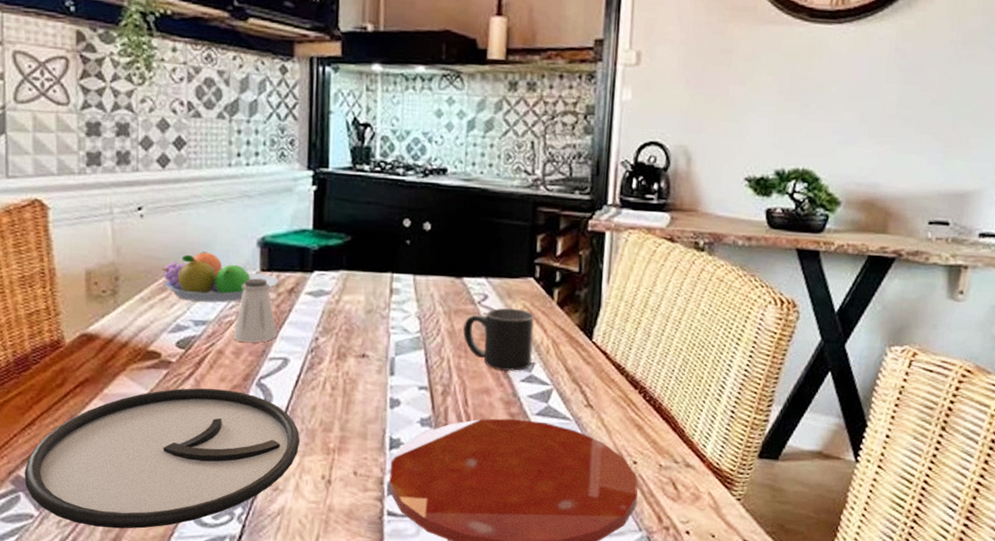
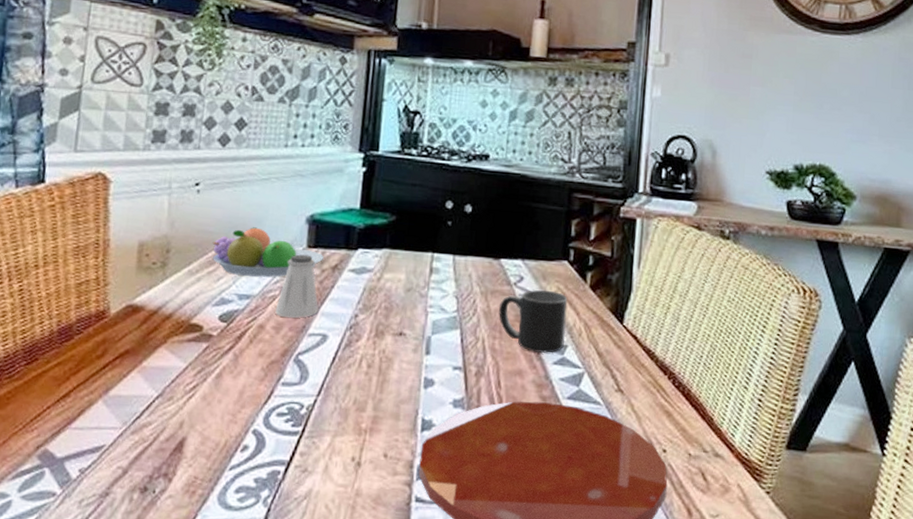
plate: present [24,388,300,529] -> none [51,362,333,510]

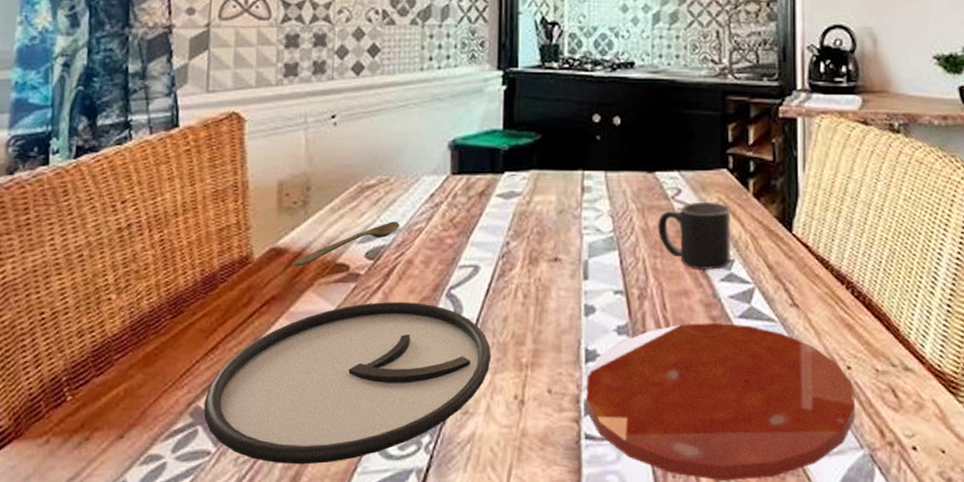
plate: none [51,362,333,510] -> present [203,302,491,465]
spoon: none [147,287,254,324] -> present [292,221,399,267]
fruit bowl: present [212,227,324,278] -> none [353,157,469,209]
saltshaker: present [275,254,319,318] -> none [423,182,468,250]

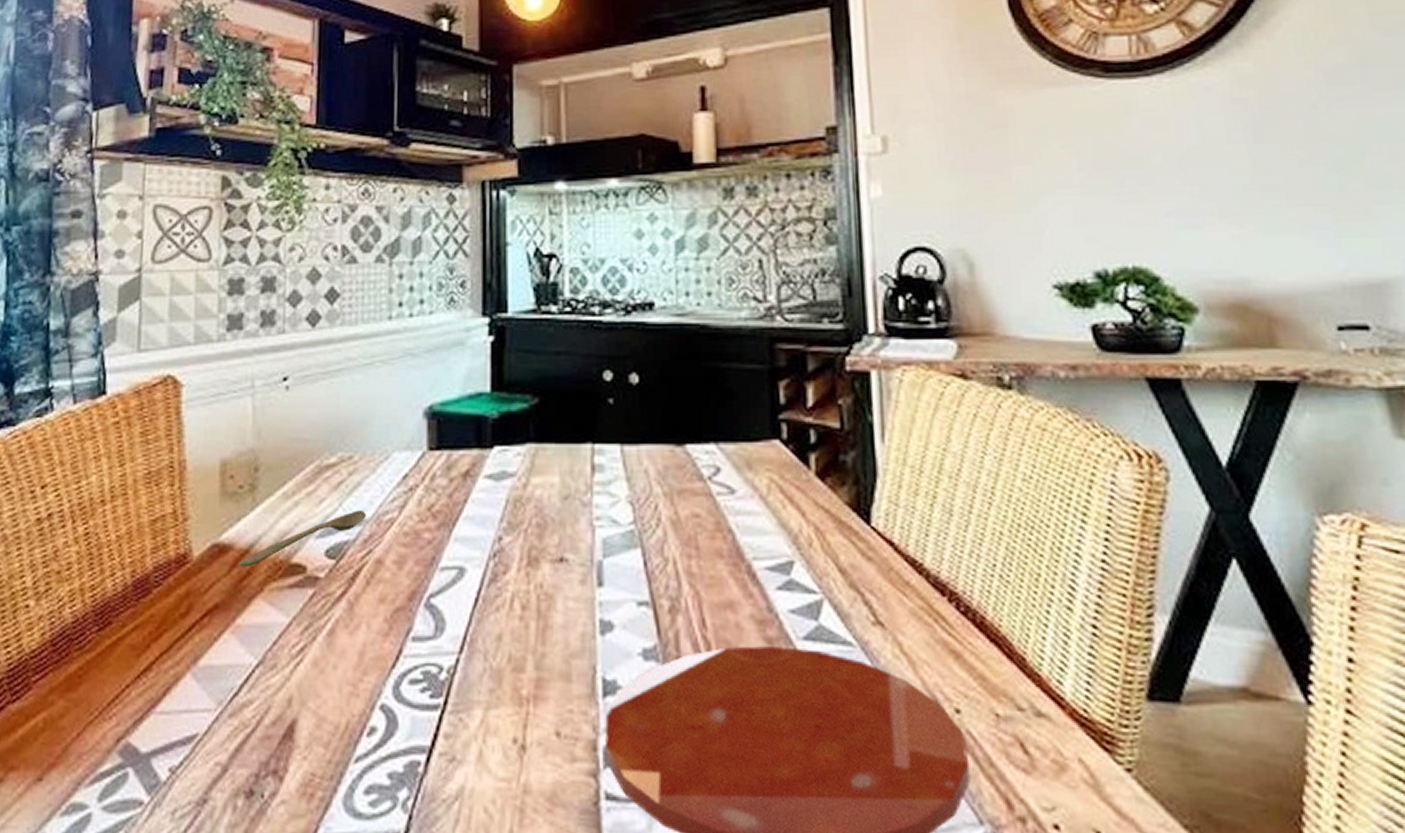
plate: present [203,302,491,465] -> none [135,613,483,822]
mug: present [658,201,732,271] -> none [692,483,790,576]

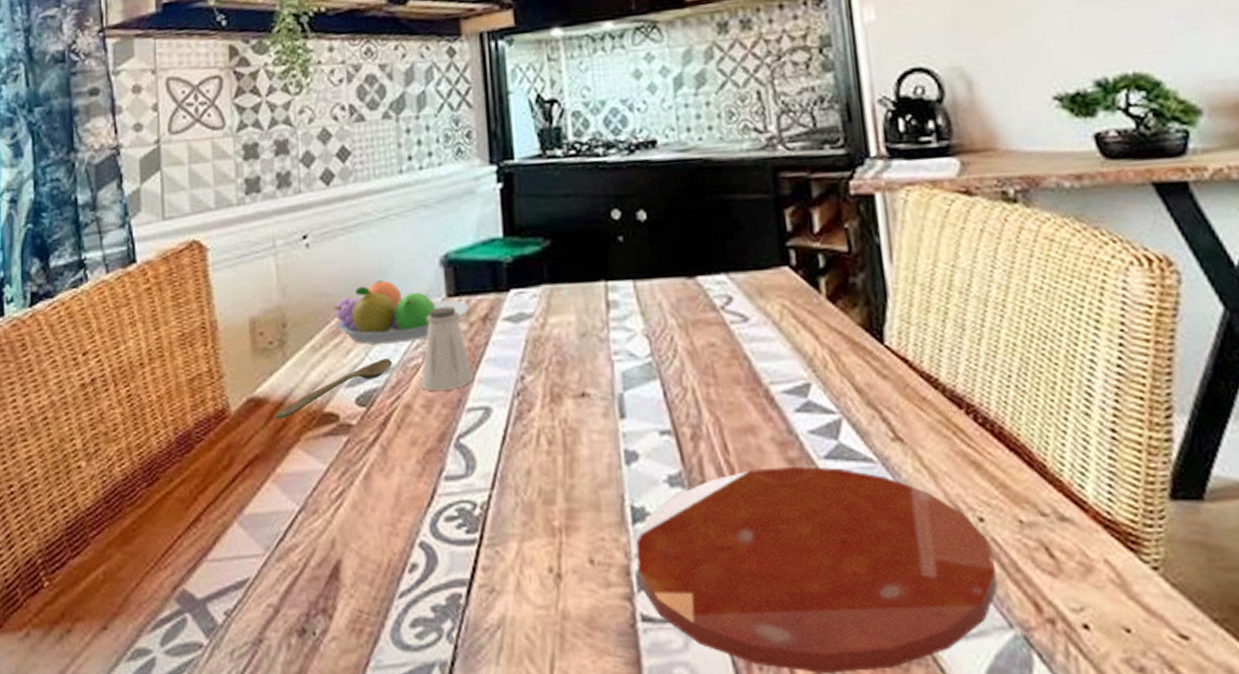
fruit bowl: none [309,429,450,495] -> present [333,280,469,344]
saltshaker: none [395,460,451,547] -> present [421,306,475,391]

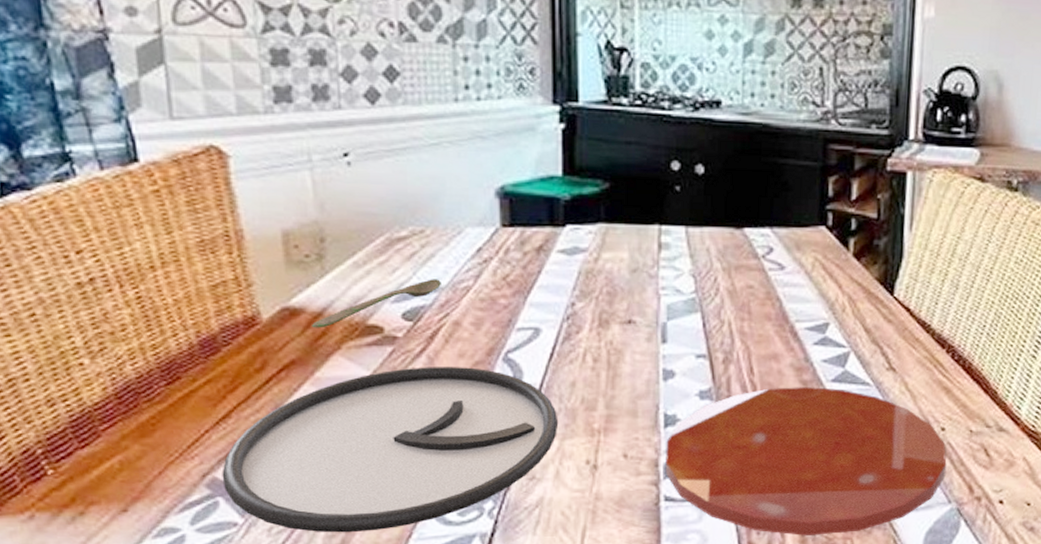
plate: none [190,456,516,658] -> present [222,367,559,533]
fruit bowl: present [333,280,469,344] -> none [378,205,524,265]
saltshaker: present [421,306,475,391] -> none [471,235,526,311]

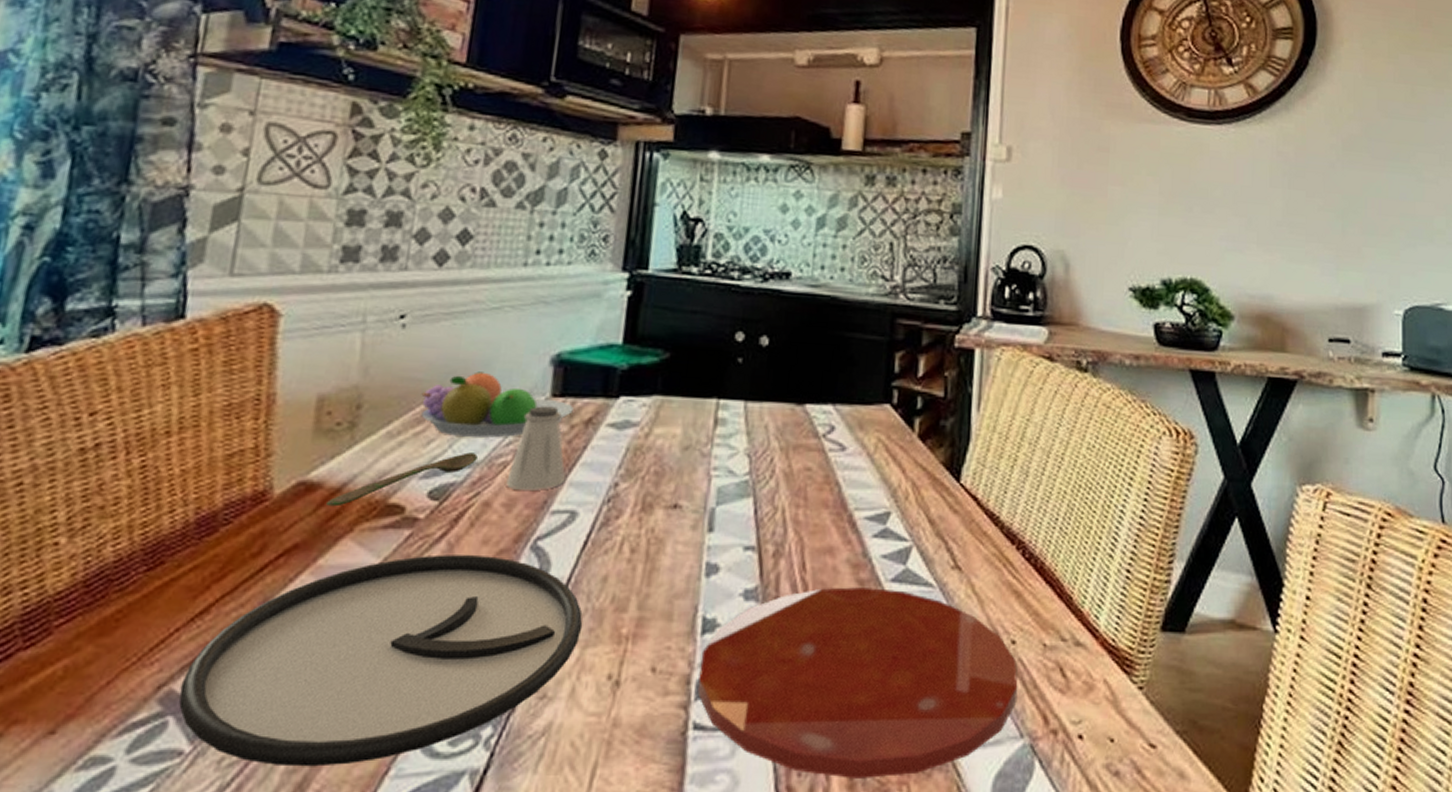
fruit bowl: none [378,205,524,265] -> present [421,371,574,438]
saltshaker: none [471,235,526,311] -> present [506,406,566,490]

